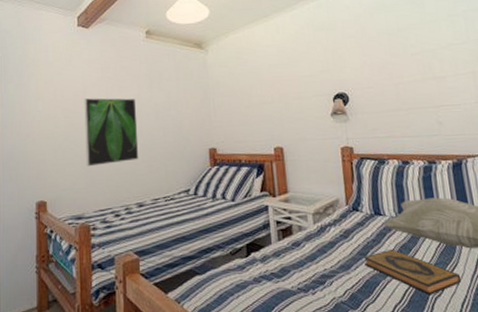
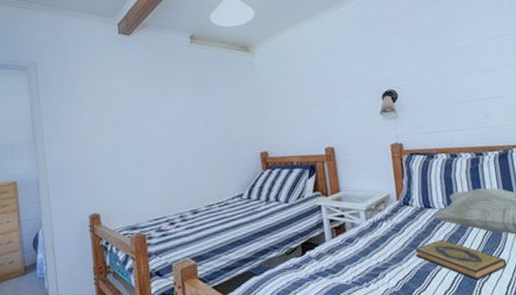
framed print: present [84,98,139,167] -> none [130,105,191,177]

